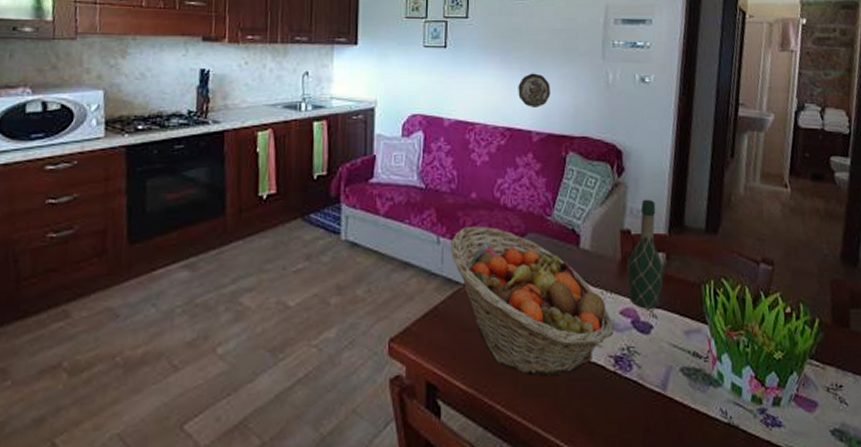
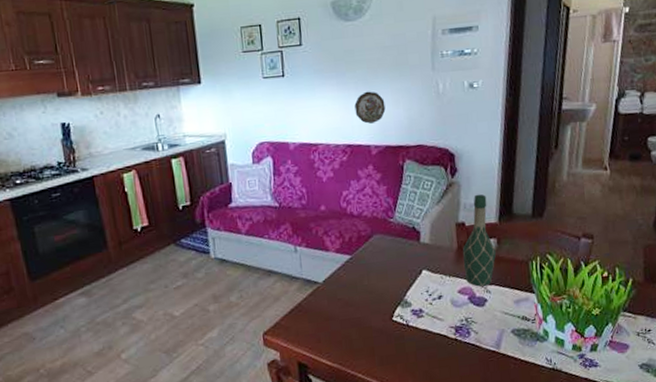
fruit basket: present [450,225,615,375] -> none [306,233,454,349]

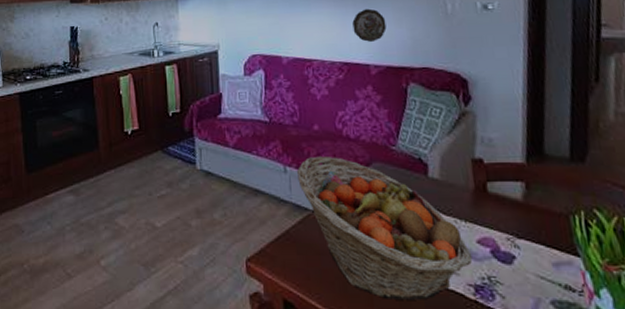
fruit basket: none [306,233,454,349] -> present [296,155,473,300]
wine bottle: present [462,194,497,287] -> none [480,127,525,239]

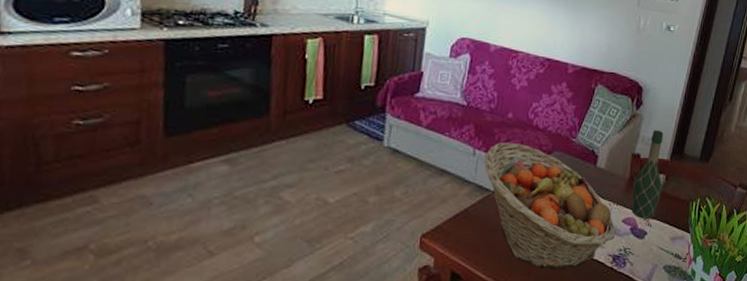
decorative plate: present [352,8,387,42] -> none [560,11,590,43]
wine bottle: none [480,127,525,239] -> present [631,129,664,219]

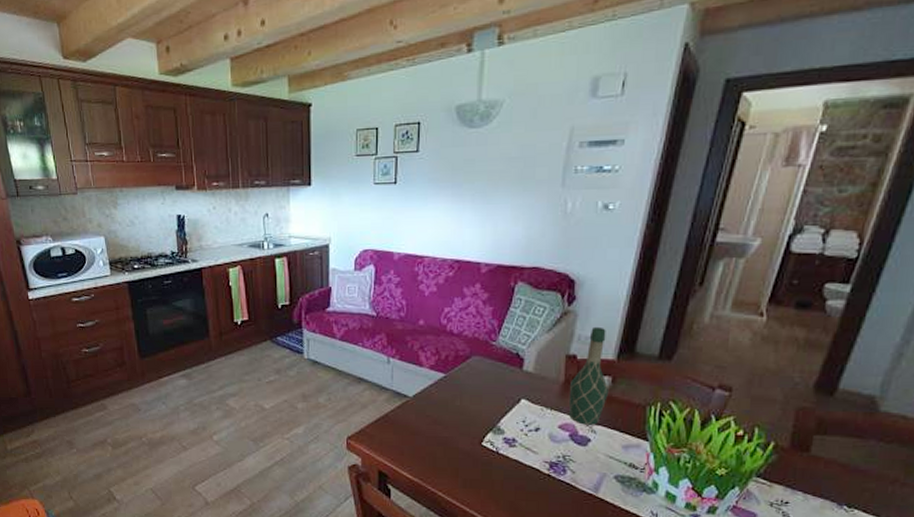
fruit basket: present [484,142,616,269] -> none [399,348,552,473]

